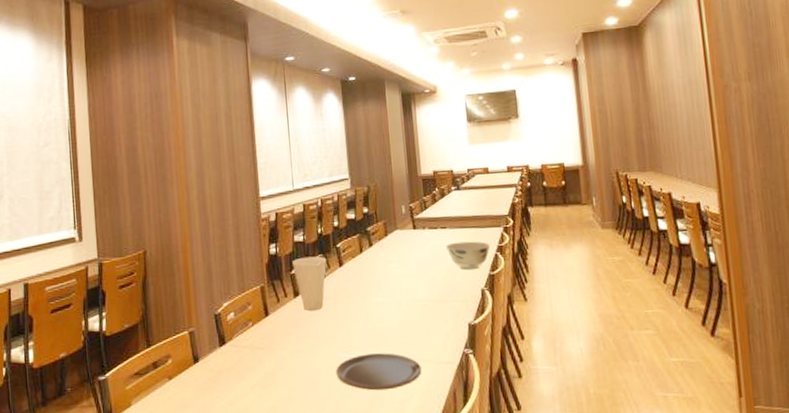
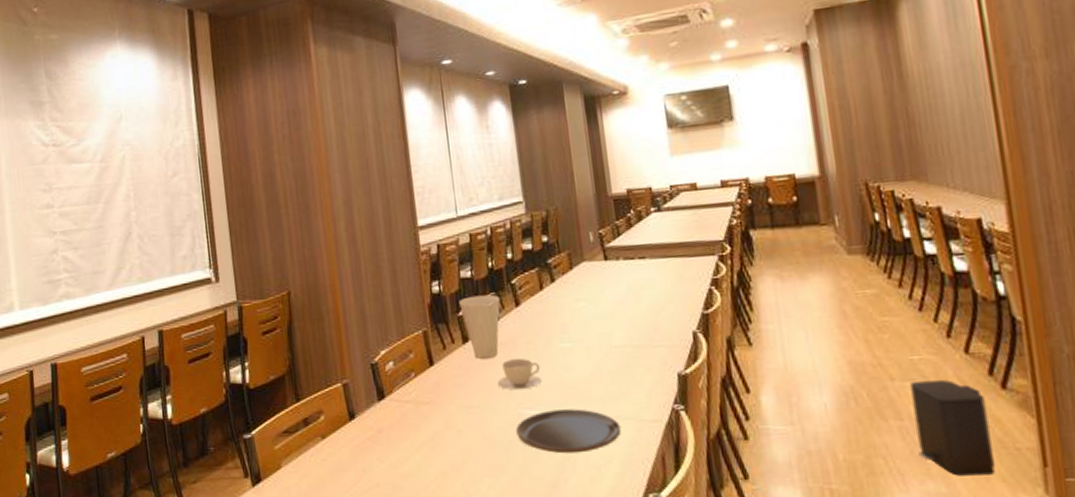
teacup: none [322,310,359,337] -> present [498,358,542,390]
bowl: present [445,241,490,270] -> none [645,273,703,309]
pedal bin: none [645,329,705,405] -> present [910,380,995,476]

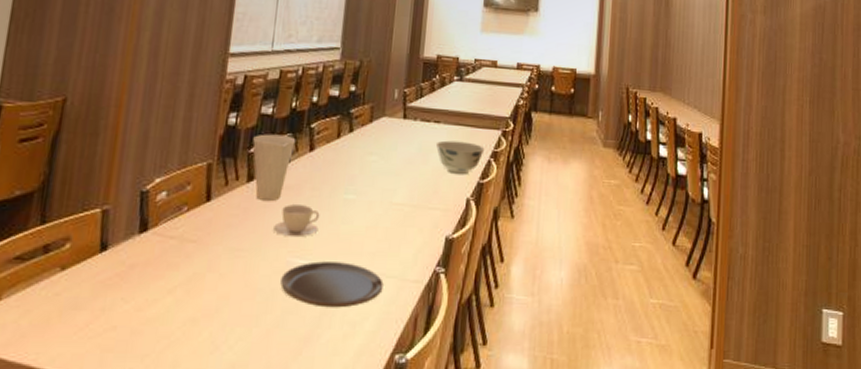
bowl: none [645,273,703,309] -> present [435,140,485,175]
pedal bin: present [910,380,995,476] -> none [624,266,680,353]

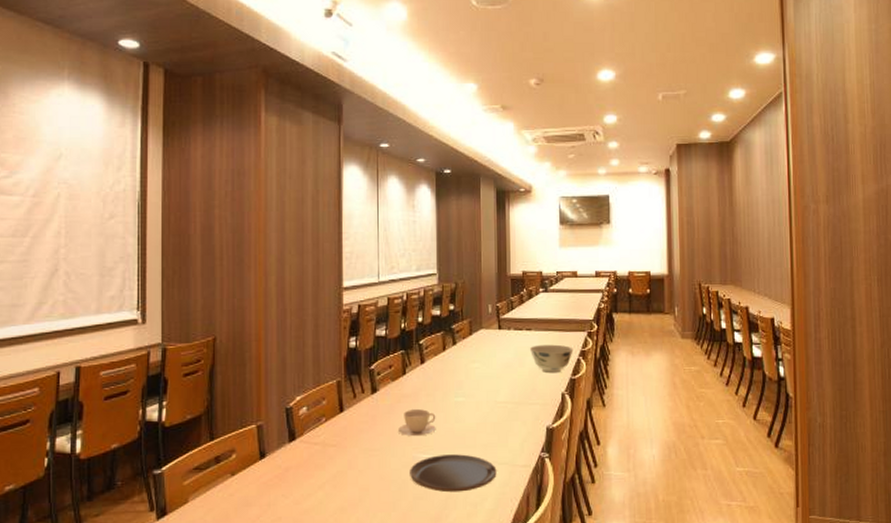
pitcher: present [252,133,296,201] -> none [372,352,408,408]

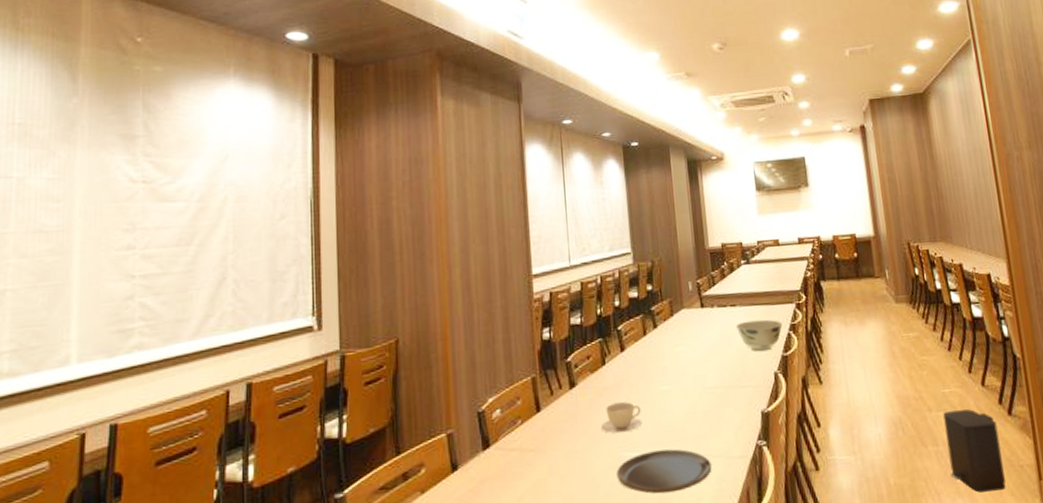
pedal bin: none [715,440,765,514] -> present [943,409,1006,493]

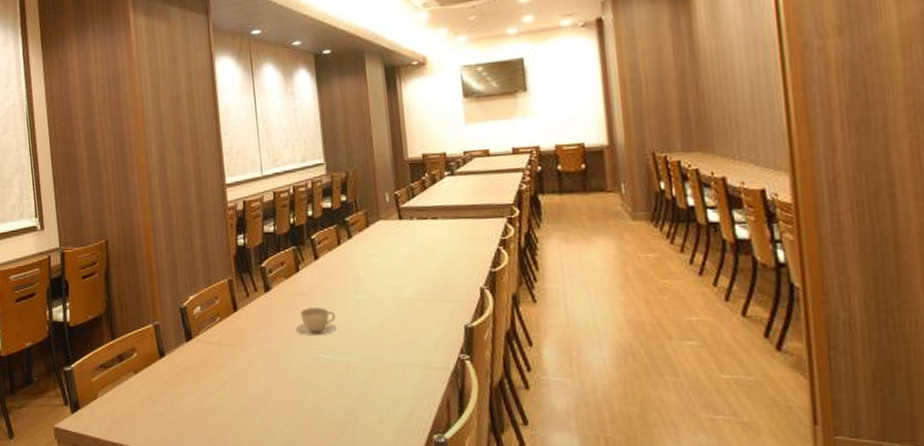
plate: present [617,449,712,494] -> none [312,355,409,395]
bowl: present [735,319,783,352] -> none [437,233,491,267]
pedal bin: present [943,409,1006,493] -> none [687,341,766,430]

